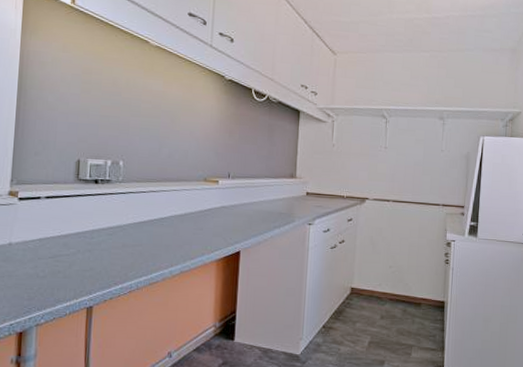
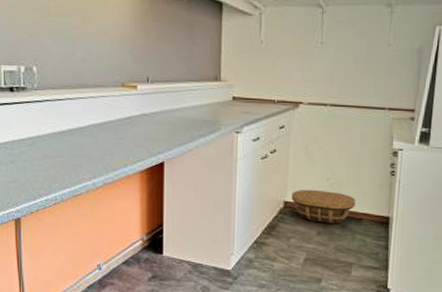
basket: none [357,276,415,308] -> present [291,189,356,223]

